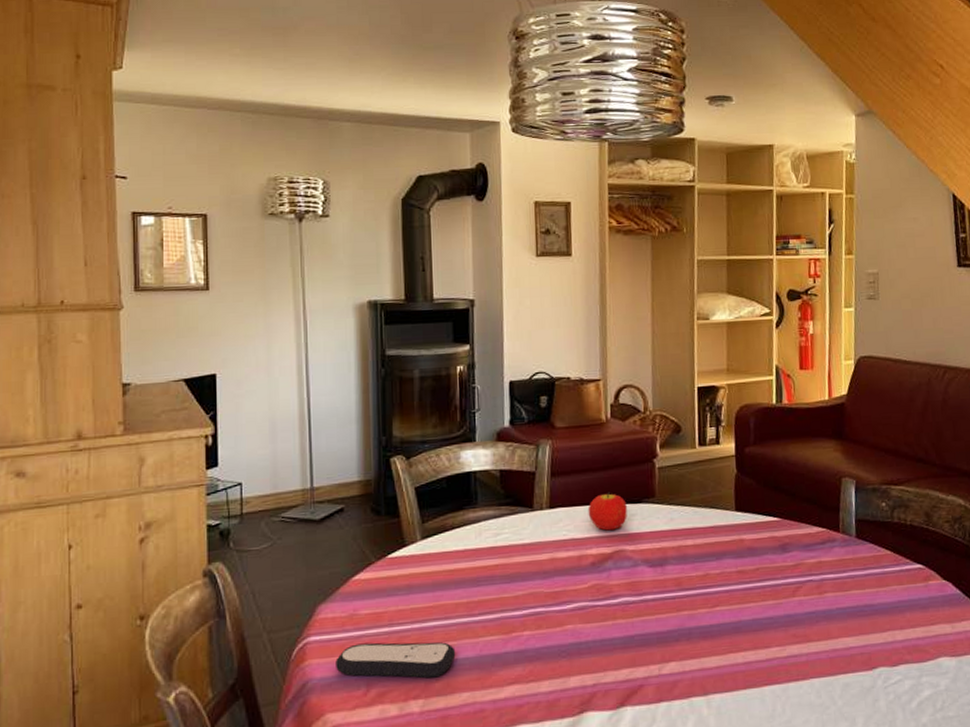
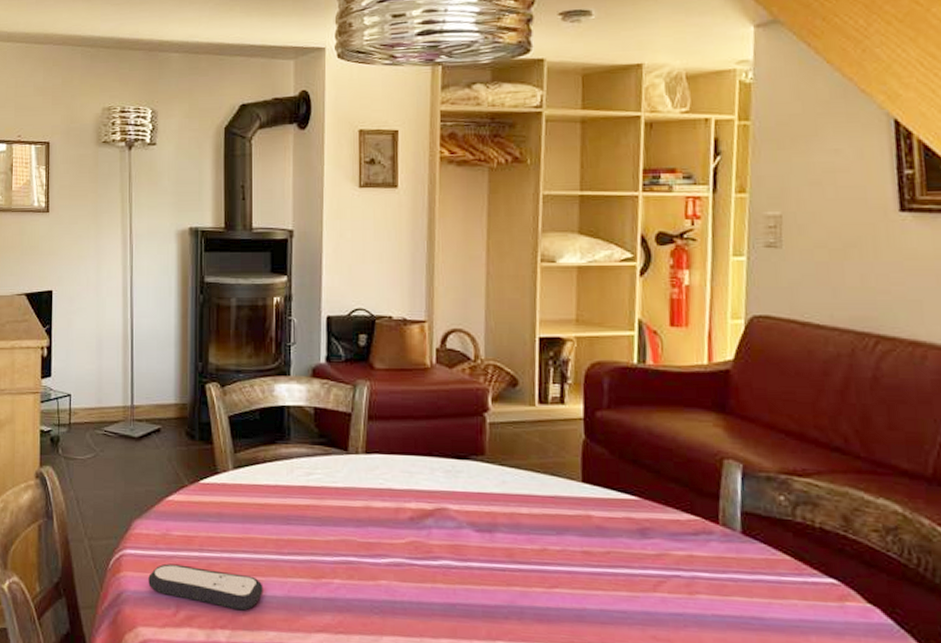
fruit: present [588,492,627,531] -> none [407,443,452,486]

